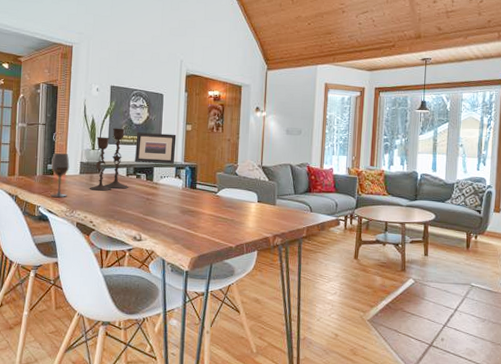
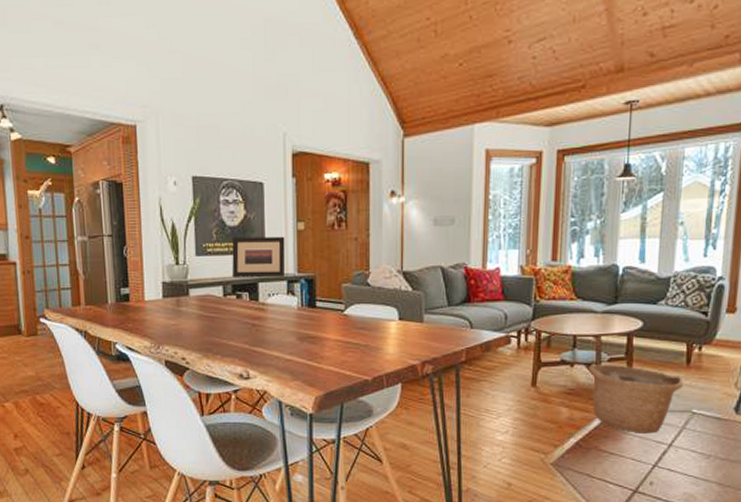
wine glass: present [50,153,70,197] -> none [124,273,150,329]
candlestick: present [90,128,128,191] -> none [178,233,227,318]
basket: none [396,244,465,300] -> present [589,363,684,434]

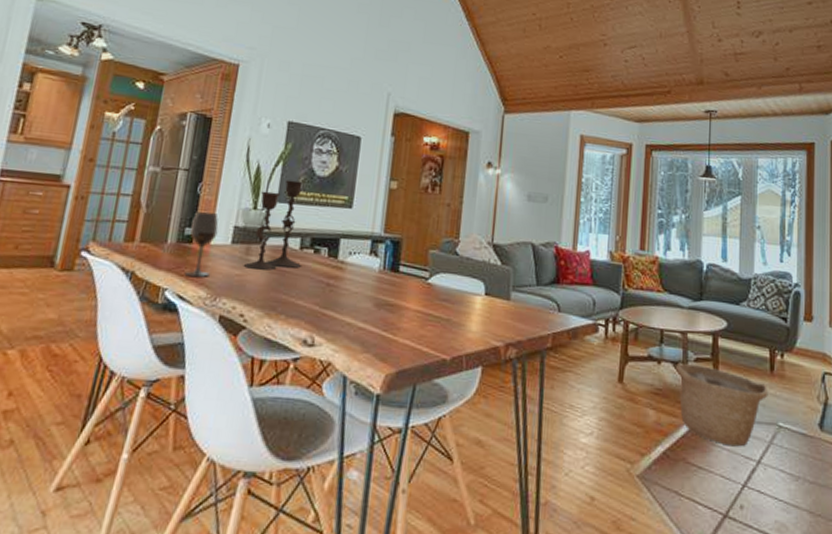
wine glass: none [124,273,150,329] -> present [184,212,219,277]
candlestick: none [178,233,227,318] -> present [244,180,303,271]
picture frame: present [232,236,286,277] -> none [313,188,376,235]

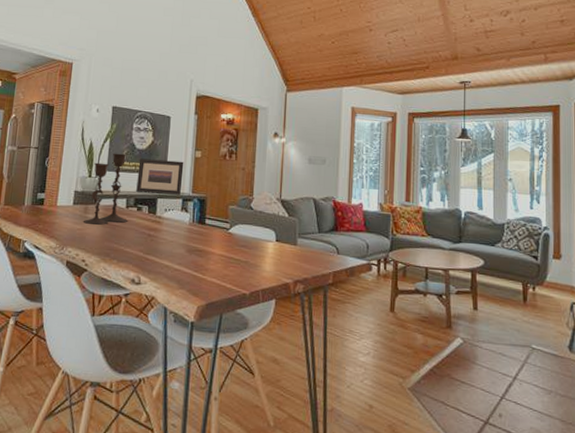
wine glass: present [184,212,219,277] -> none [38,180,63,231]
picture frame: none [313,188,376,235] -> present [136,158,184,195]
basket: present [676,362,768,447] -> none [440,295,522,365]

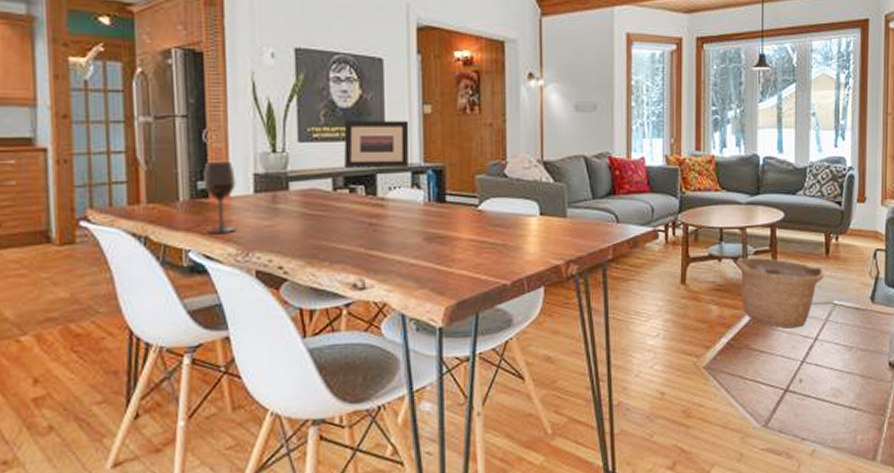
wine glass: none [38,180,63,231] -> present [202,162,236,233]
candlestick: present [84,153,127,225] -> none [273,115,337,218]
basket: none [440,295,522,365] -> present [736,257,824,329]

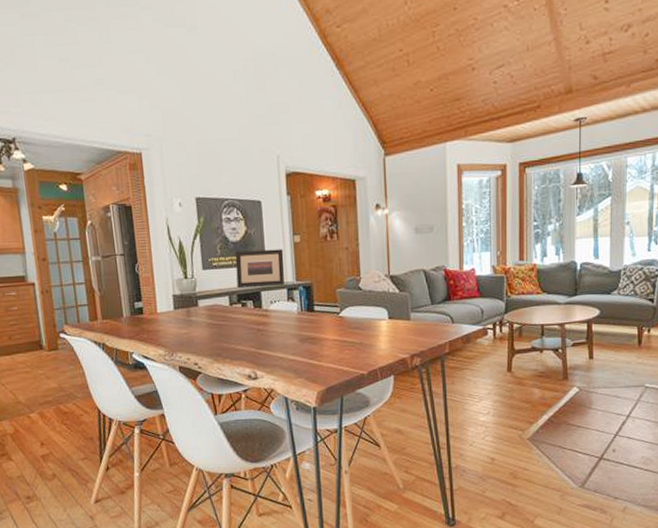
wine glass: present [202,162,236,233] -> none [138,287,163,340]
basket: present [736,257,824,329] -> none [556,348,637,408]

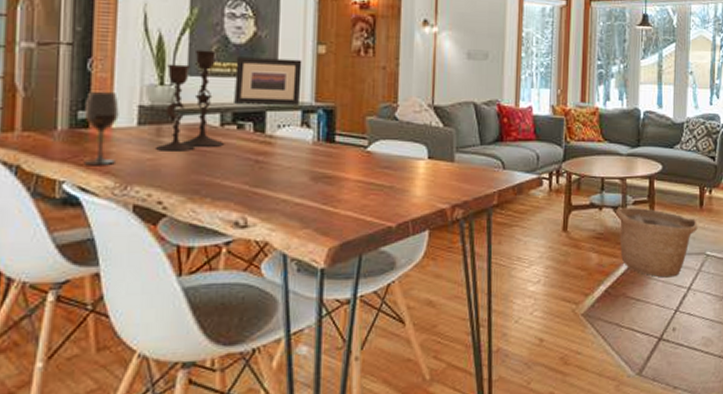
wine glass: none [138,287,163,340] -> present [83,92,119,165]
candlestick: none [188,248,234,327] -> present [156,49,223,151]
basket: none [556,348,637,408] -> present [616,207,698,278]

